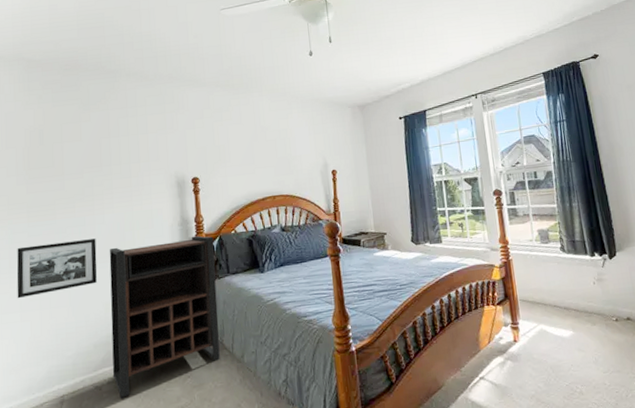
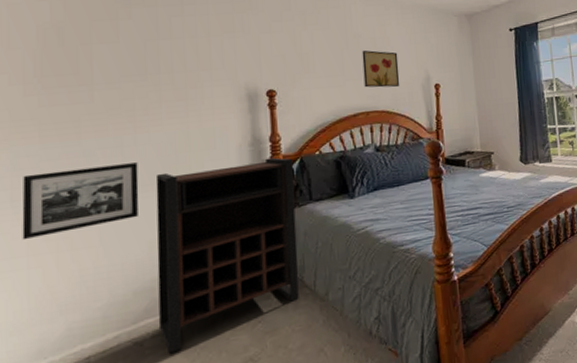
wall art: none [268,141,302,175] -> present [362,50,400,88]

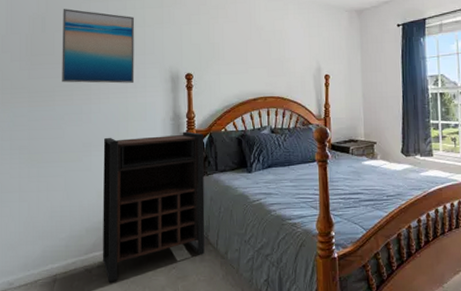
picture frame: present [22,162,139,240] -> none [17,127,92,180]
wall art: none [89,16,198,109] -> present [62,9,135,84]
wall art: present [362,50,400,88] -> none [263,42,294,76]

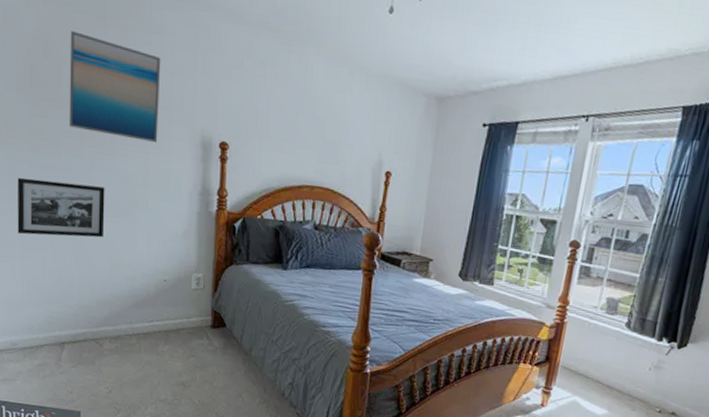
picture frame: none [17,127,92,180] -> present [17,177,105,238]
shelving unit: present [102,131,205,282] -> none [114,202,237,360]

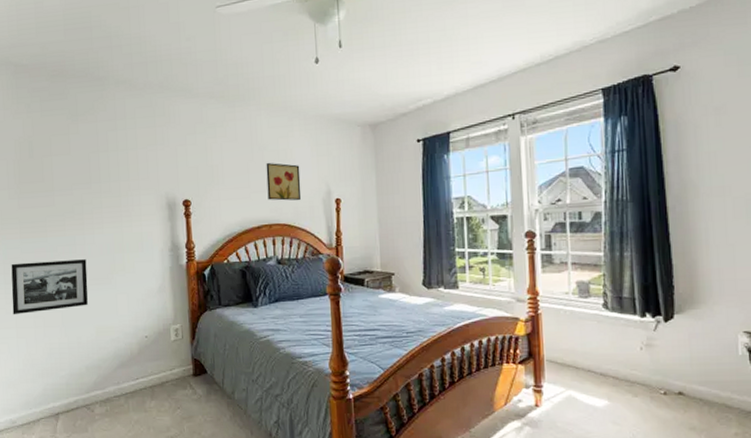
wall art: present [69,31,161,142] -> none [50,131,129,212]
wall art: none [313,118,354,167] -> present [266,163,302,201]

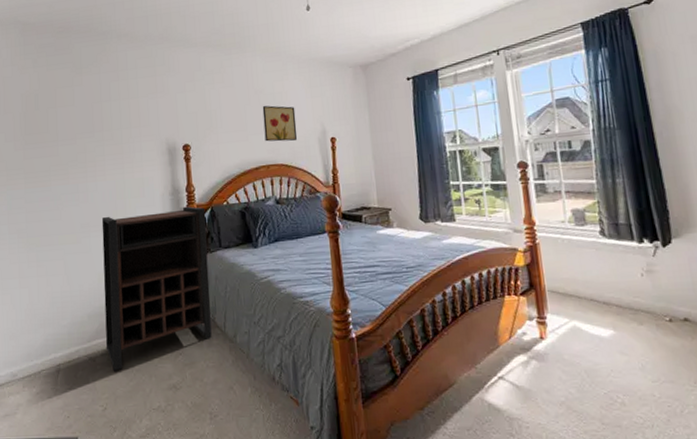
picture frame: present [11,259,88,315] -> none [15,206,91,265]
shelving unit: none [99,263,210,422] -> present [101,206,212,371]

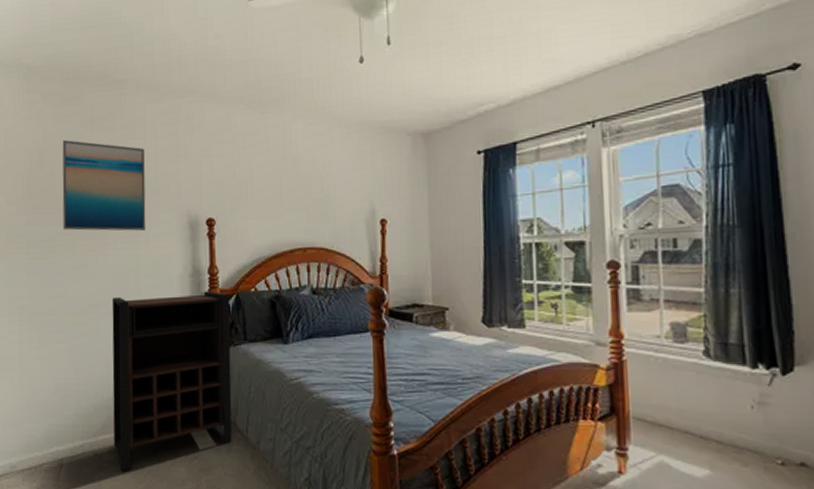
wall art: none [55,84,131,161] -> present [62,140,146,231]
wall art: present [262,105,298,142] -> none [301,177,341,222]

